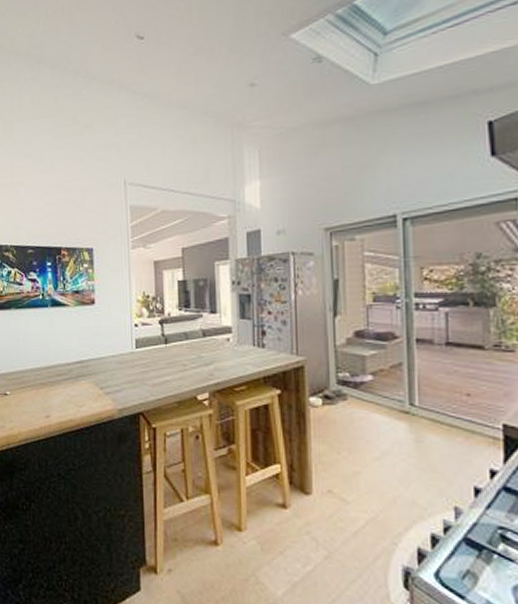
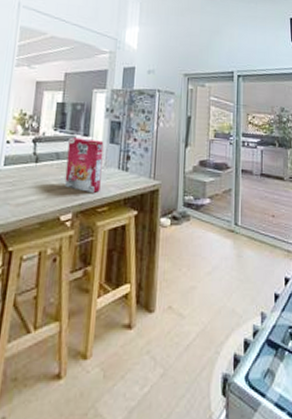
cereal box: none [195,315,235,371] -> present [64,137,104,193]

